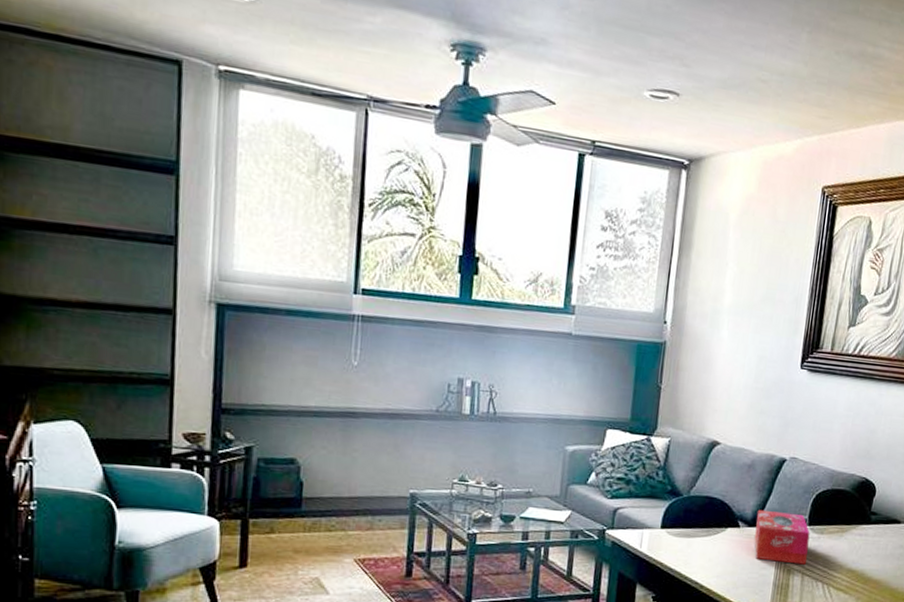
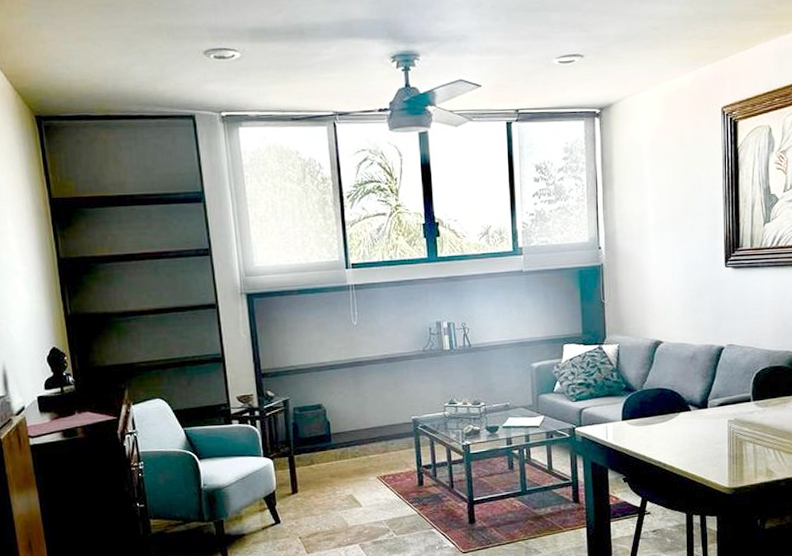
tissue box: present [754,509,810,565] -> none [704,392,756,436]

